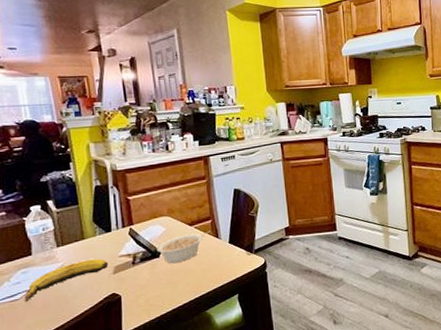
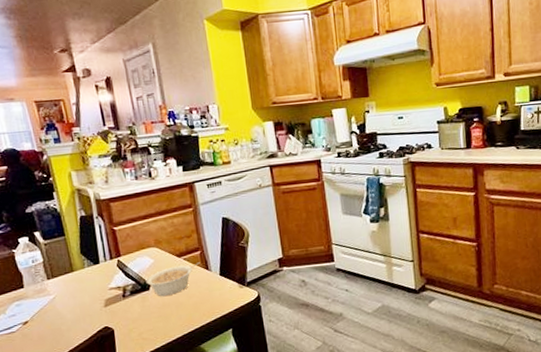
banana: present [24,258,109,302] -> none [21,291,99,334]

